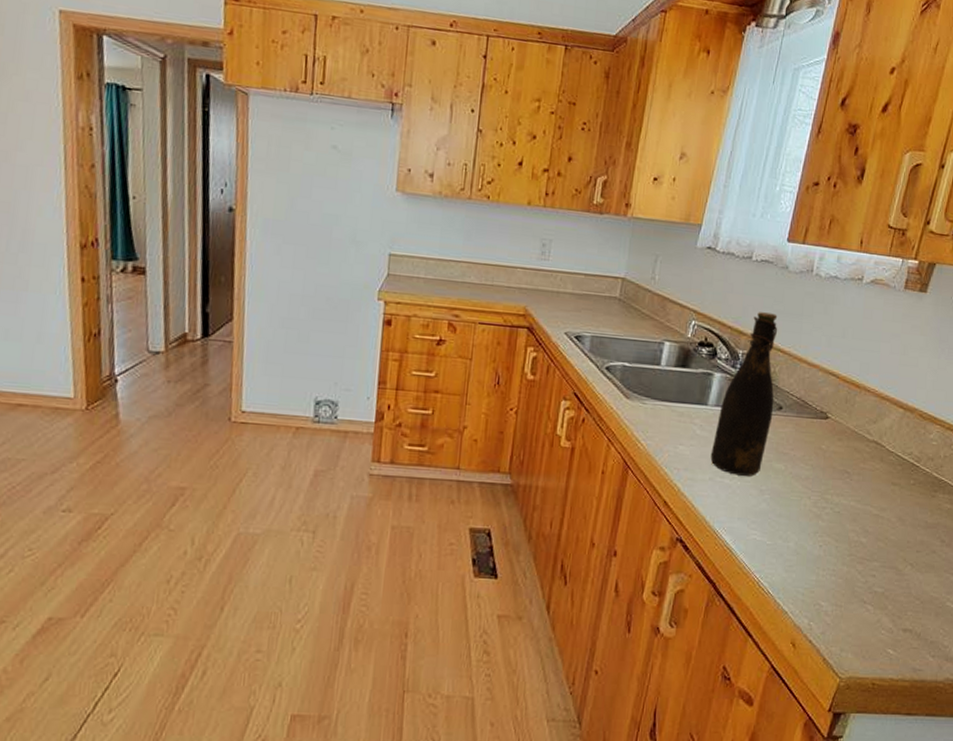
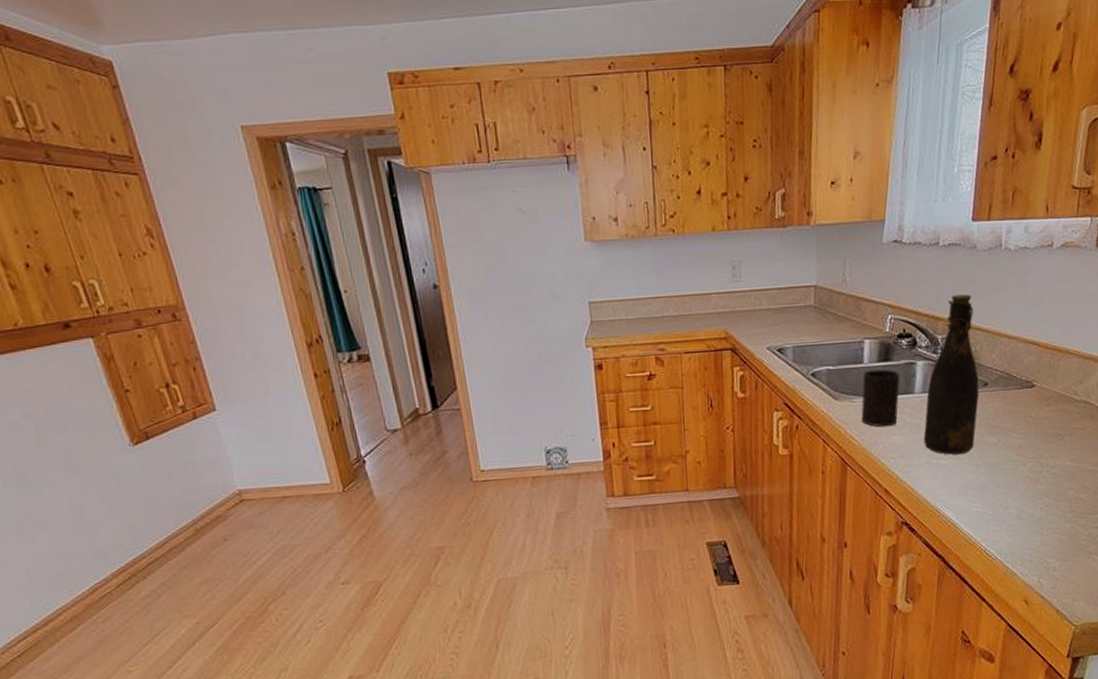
cup: none [650,373,696,436] -> present [861,369,900,427]

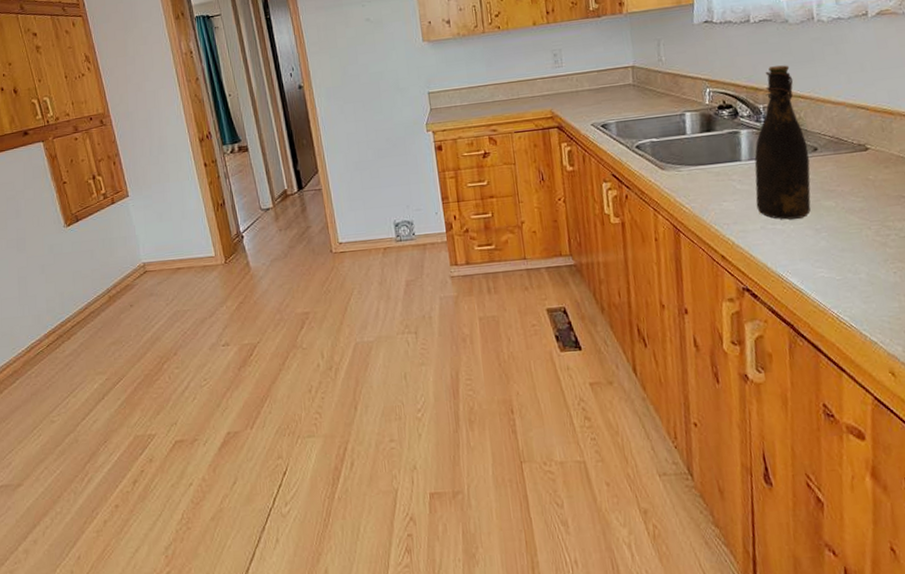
cup: present [861,369,900,427] -> none [687,139,727,194]

